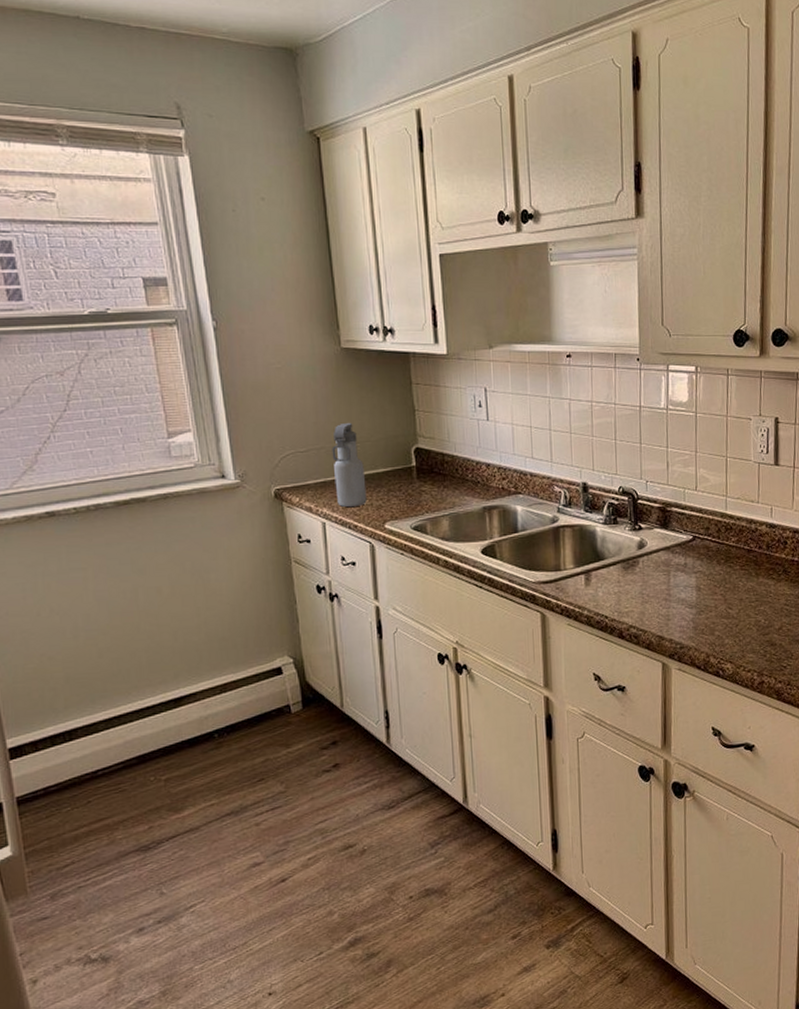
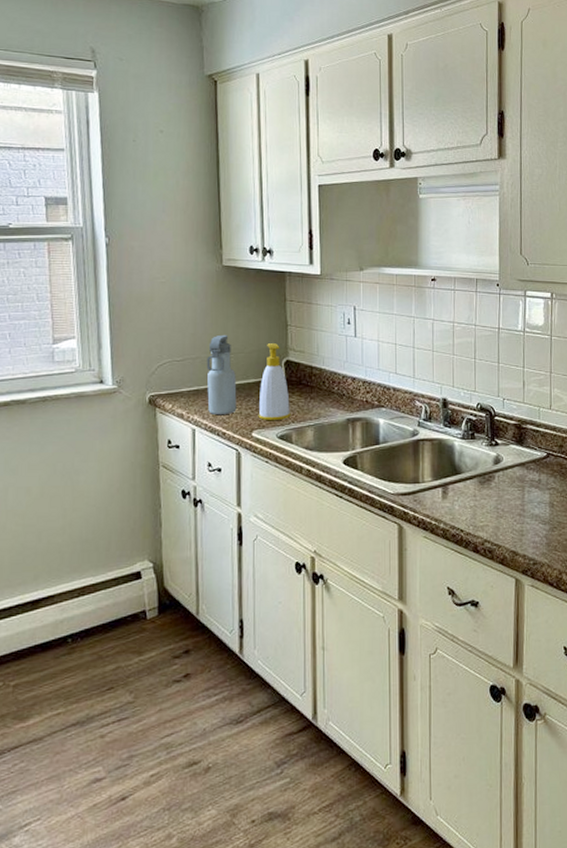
soap bottle: none [390,430,424,512] -> present [258,343,291,421]

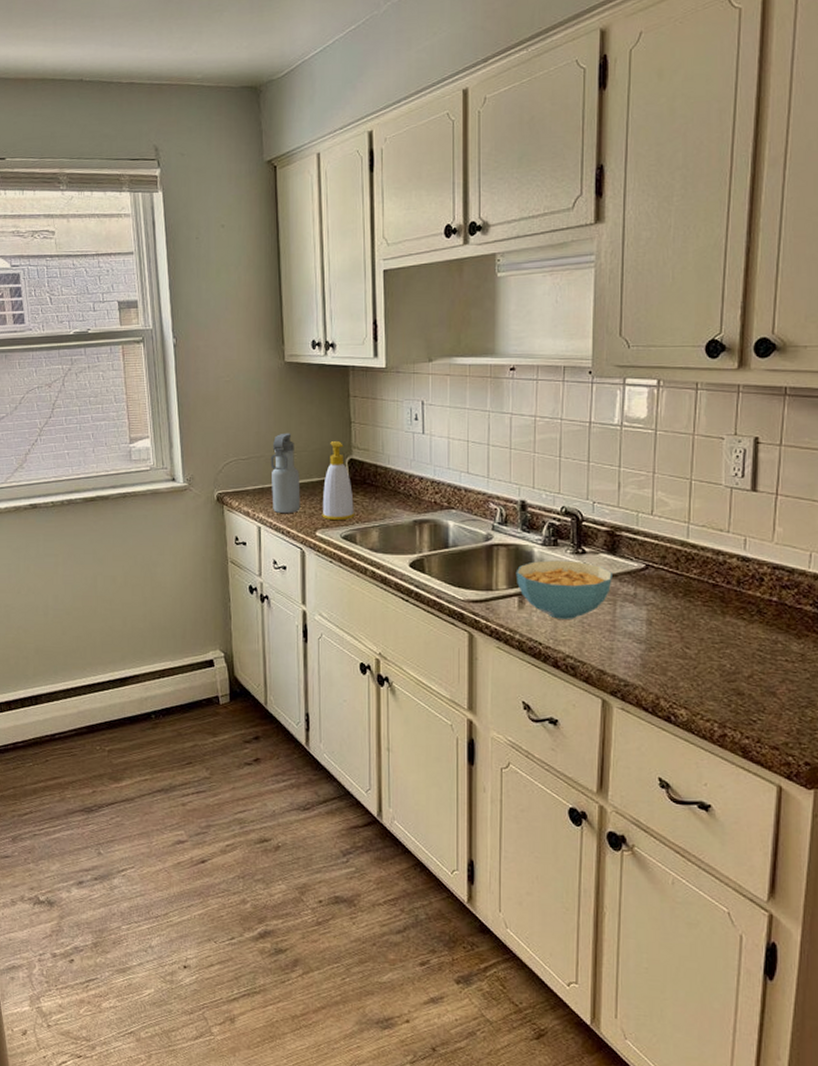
cereal bowl: none [439,452,521,507] -> present [516,560,612,619]

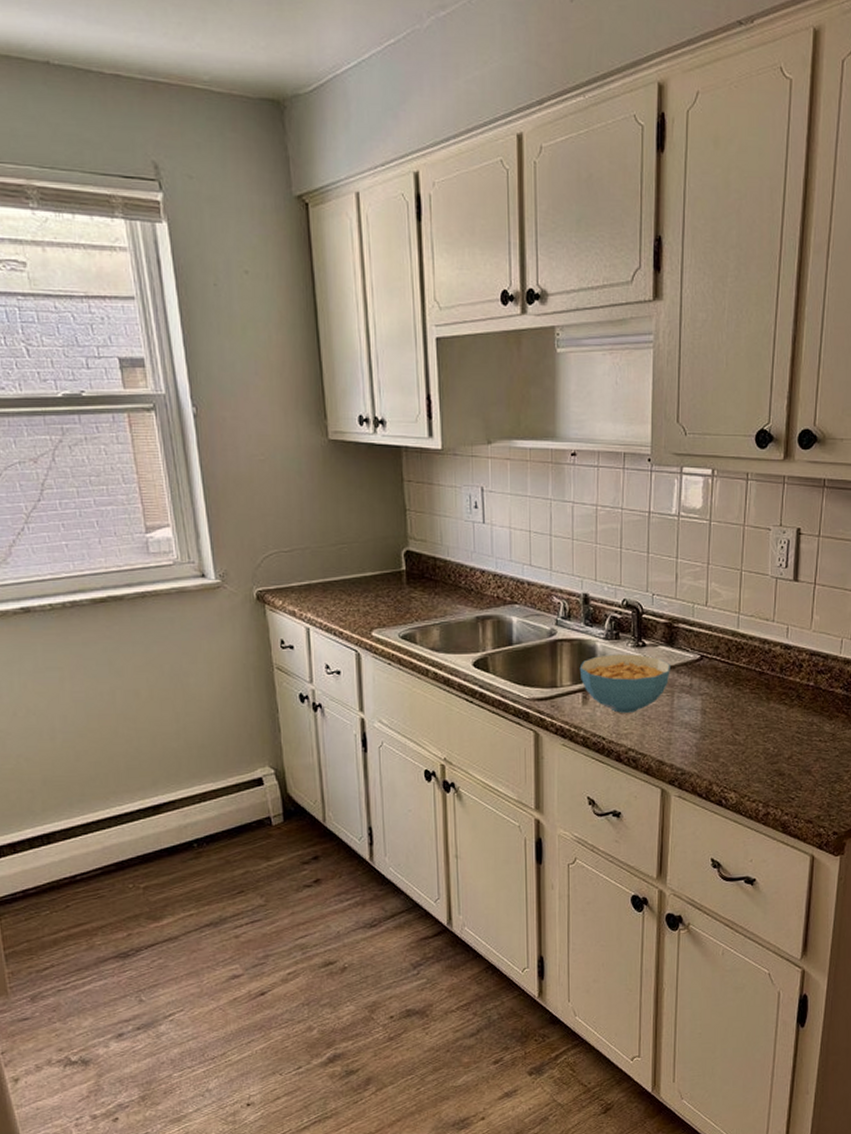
water bottle: present [271,432,301,514] -> none [317,521,354,613]
soap bottle: present [322,441,355,521] -> none [377,531,414,619]

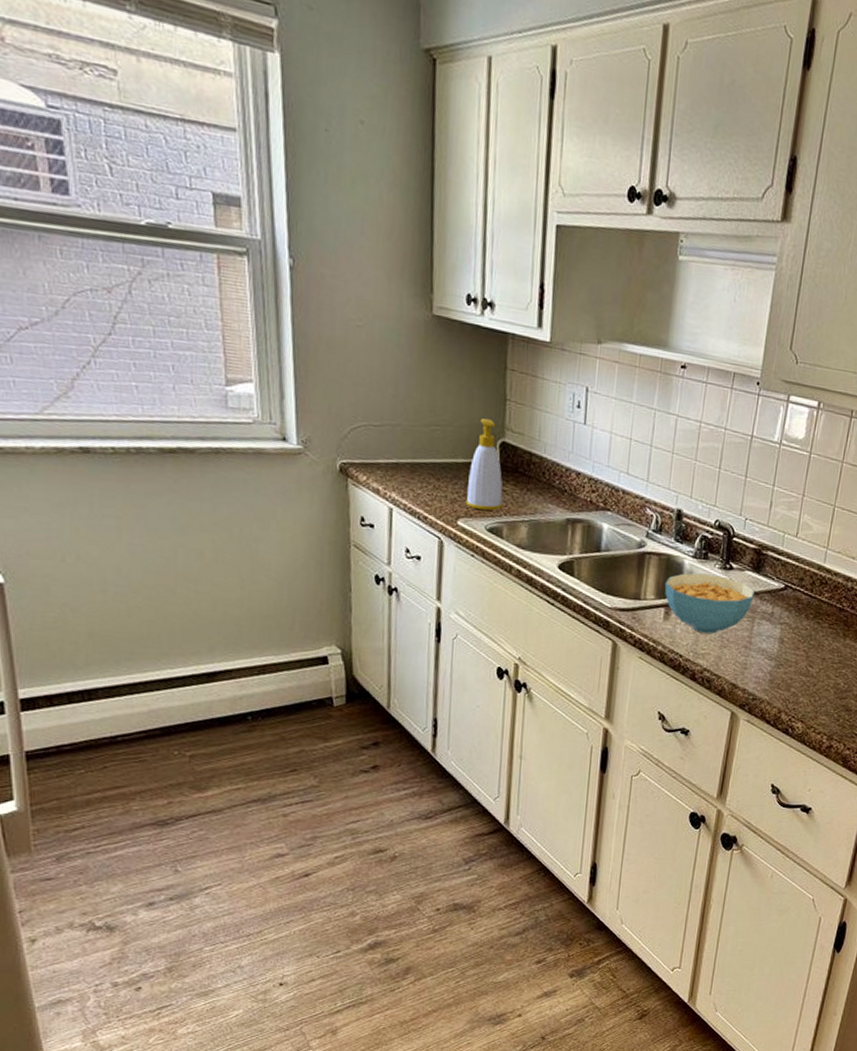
soap bottle: none [377,531,414,619] -> present [465,418,504,511]

